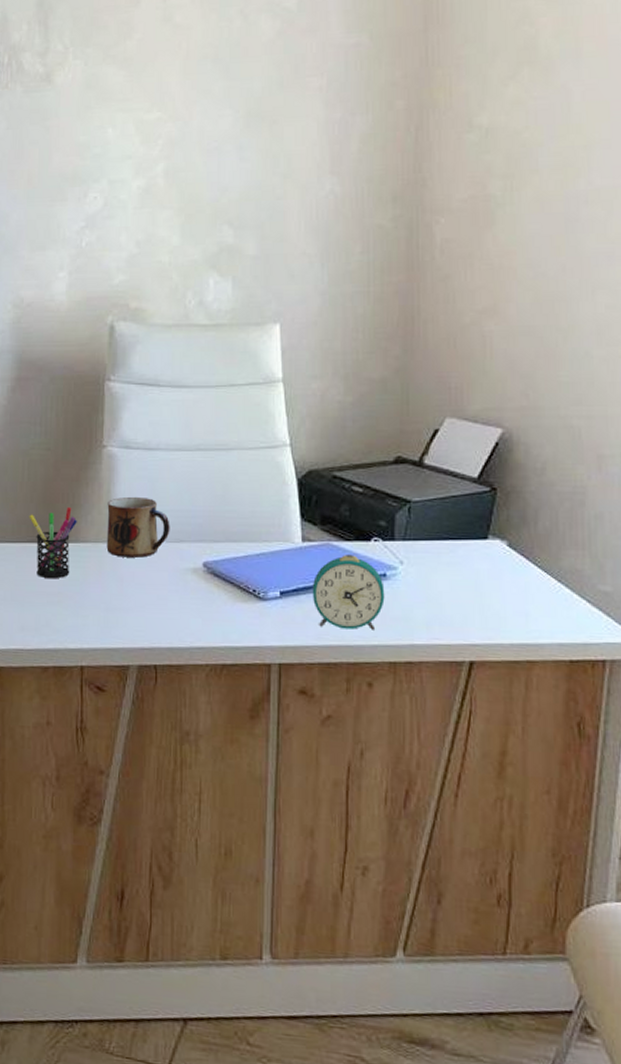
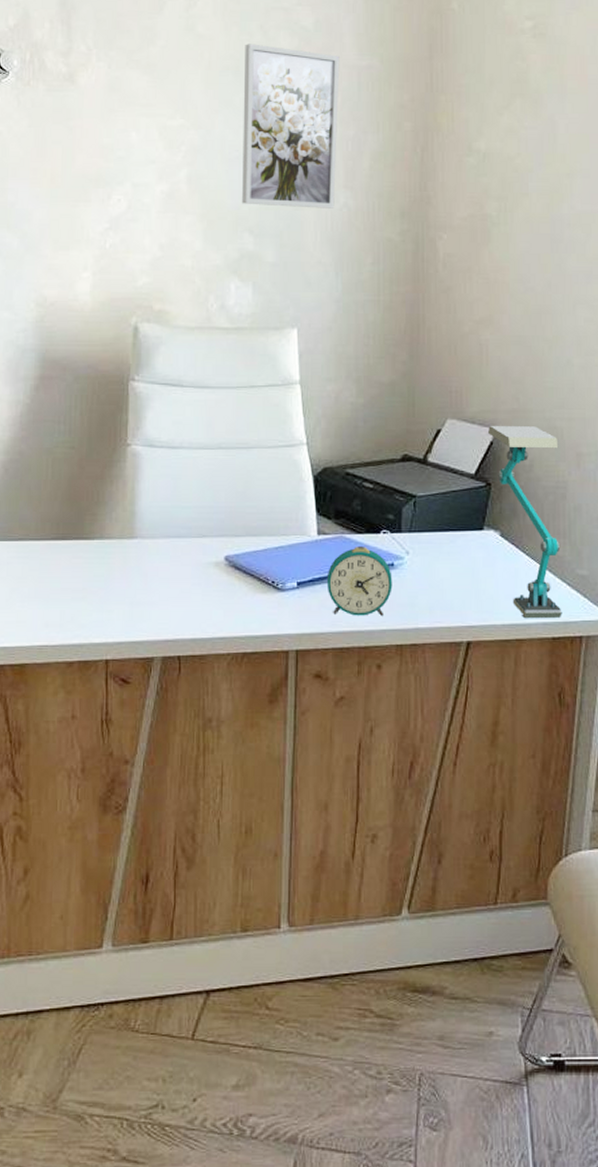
pen holder: present [29,506,77,579] -> none [53,504,102,576]
mug: present [106,496,170,558] -> none [131,493,193,553]
wall art: none [221,29,325,197] -> present [242,44,340,209]
desk lamp: none [492,424,581,639] -> present [487,425,562,619]

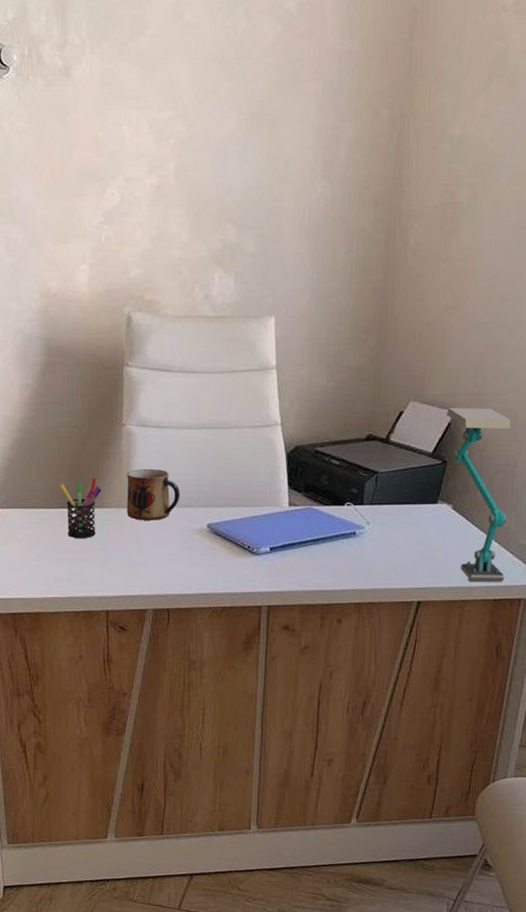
pen holder: none [53,504,102,576] -> present [60,477,101,539]
mug: none [131,493,193,553] -> present [126,468,180,520]
wall art: present [242,44,340,209] -> none [226,30,322,199]
alarm clock: present [326,545,392,616] -> none [295,516,354,578]

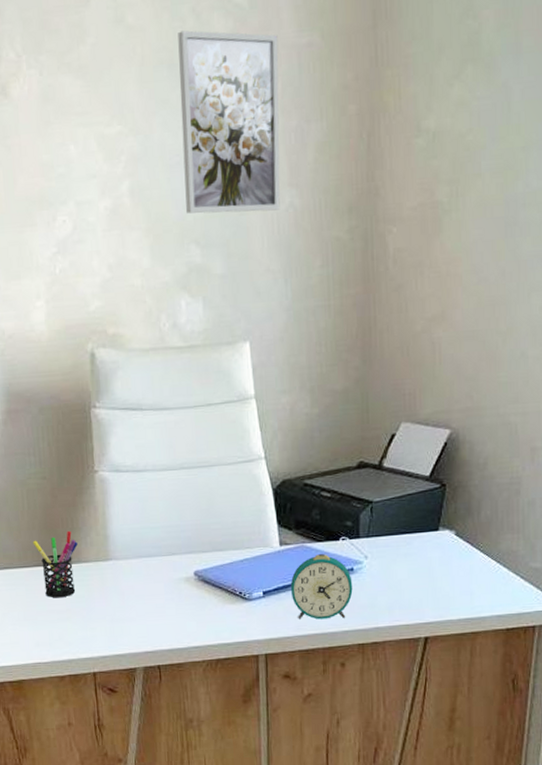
mug: present [126,468,180,520] -> none [103,516,163,573]
wall art: none [226,30,322,199] -> present [178,30,280,214]
alarm clock: none [295,516,354,578] -> present [290,553,353,620]
desk lamp: present [446,407,512,583] -> none [441,423,516,613]

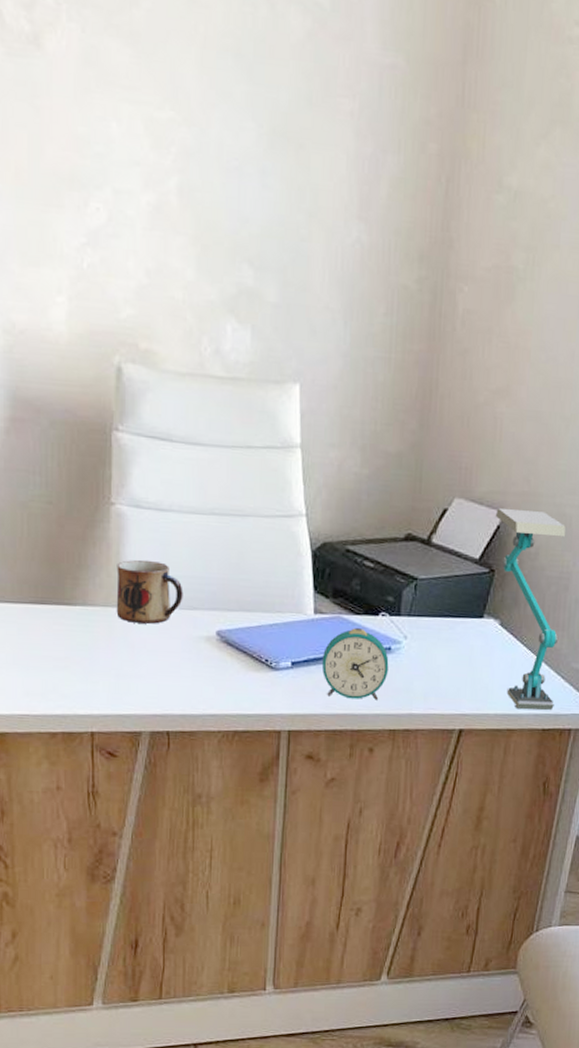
pen holder: present [33,530,78,598] -> none [30,567,84,643]
mug: none [103,516,163,573] -> present [116,559,183,624]
wall art: present [178,30,280,214] -> none [241,18,360,243]
desk lamp: none [441,423,516,613] -> present [495,507,566,710]

